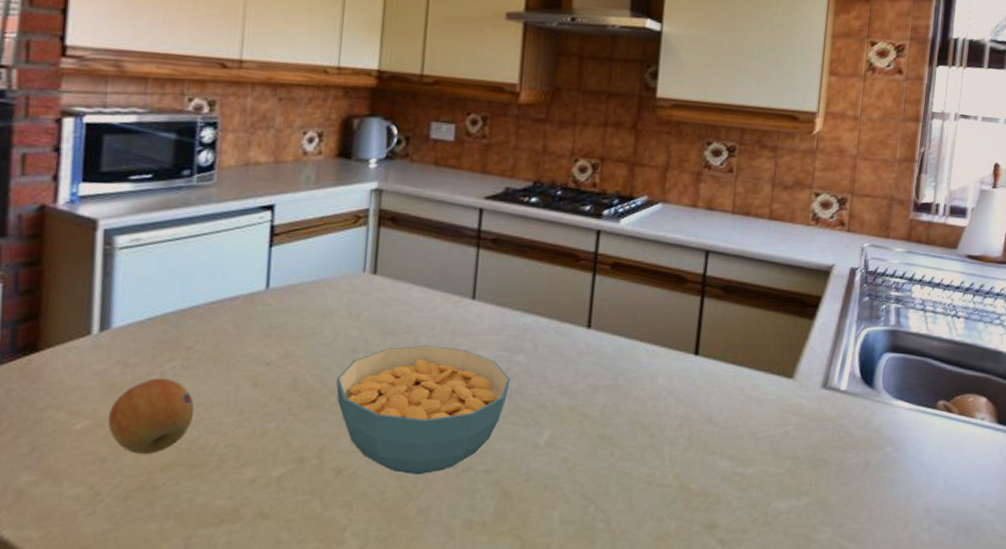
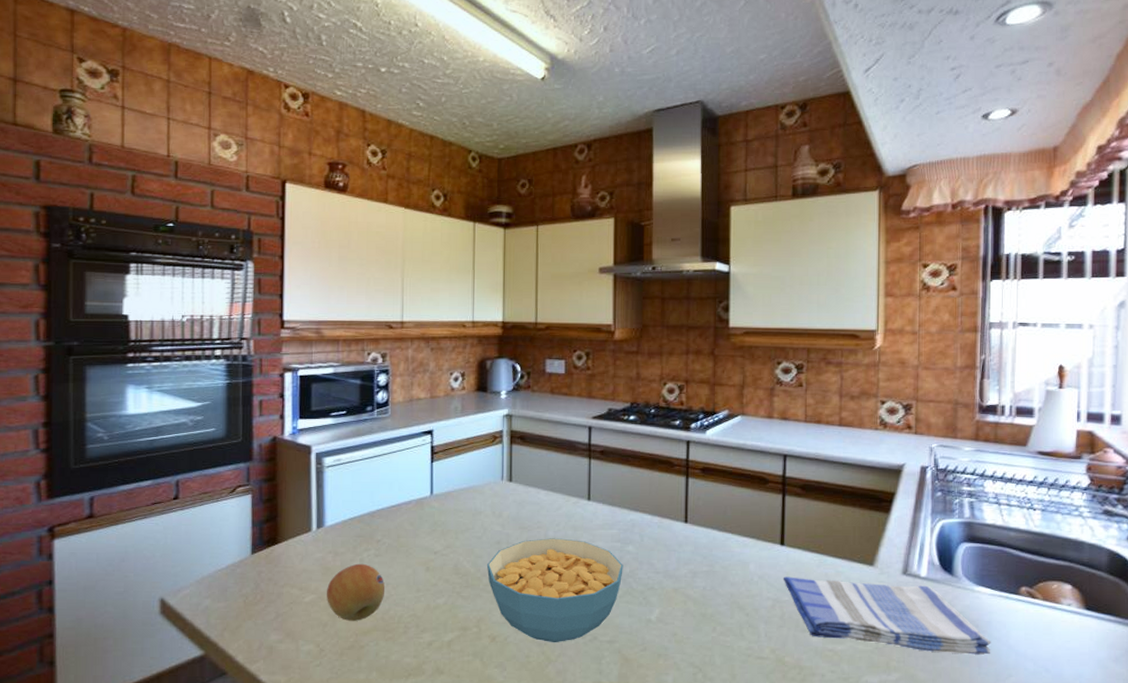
dish towel: none [694,391,905,475] -> present [783,576,991,655]

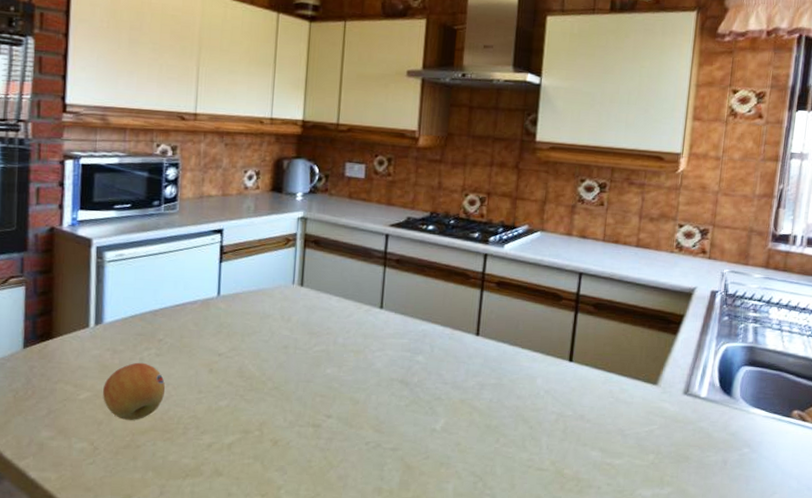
cereal bowl: present [486,538,623,643] -> none [272,344,412,449]
dish towel: present [783,576,991,655] -> none [568,392,761,473]

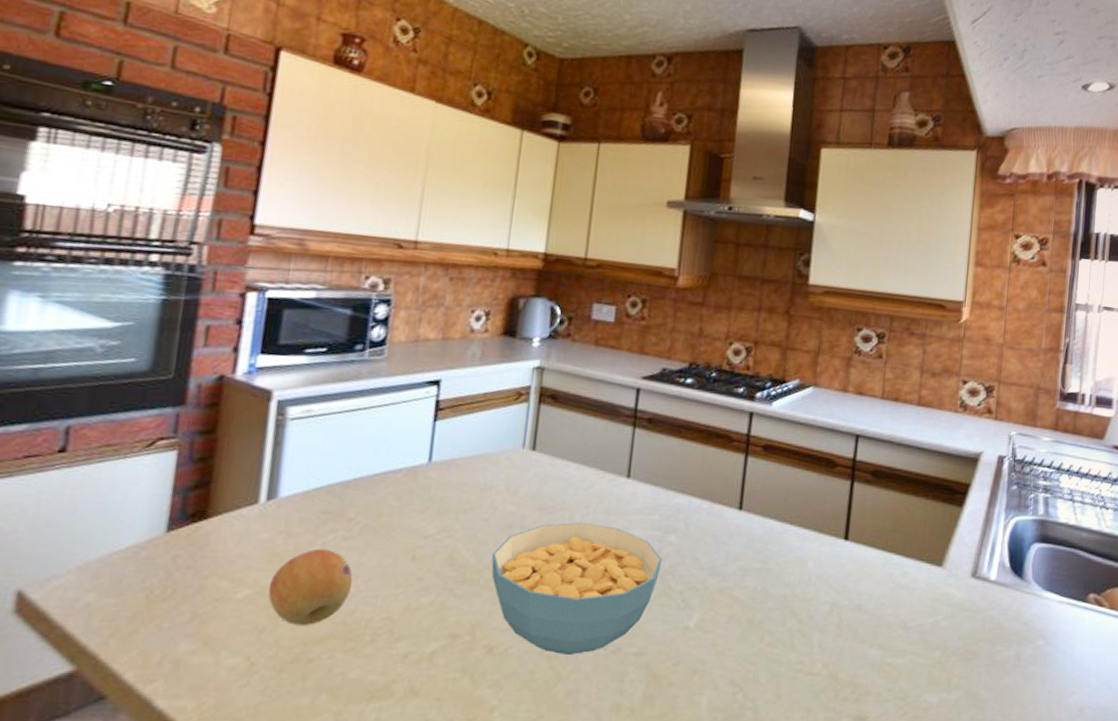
cereal bowl: none [272,344,412,449] -> present [491,523,662,656]

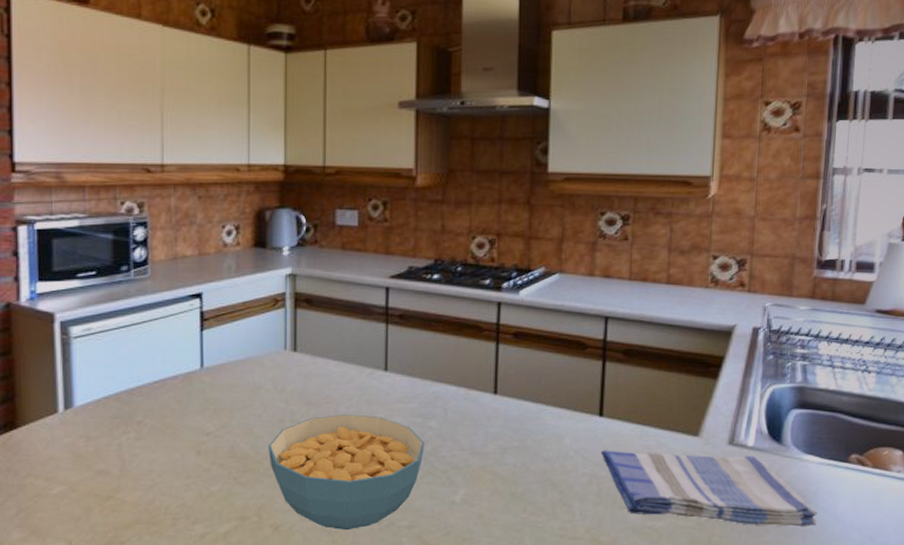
fruit: present [268,548,353,625] -> none [79,448,149,514]
dish towel: none [843,577,1056,670] -> present [600,450,818,527]

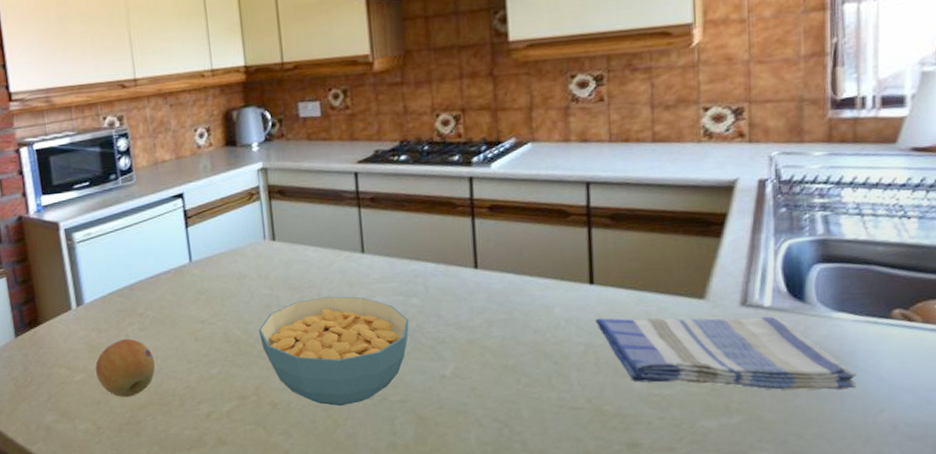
fruit: none [79,448,149,514] -> present [95,338,155,397]

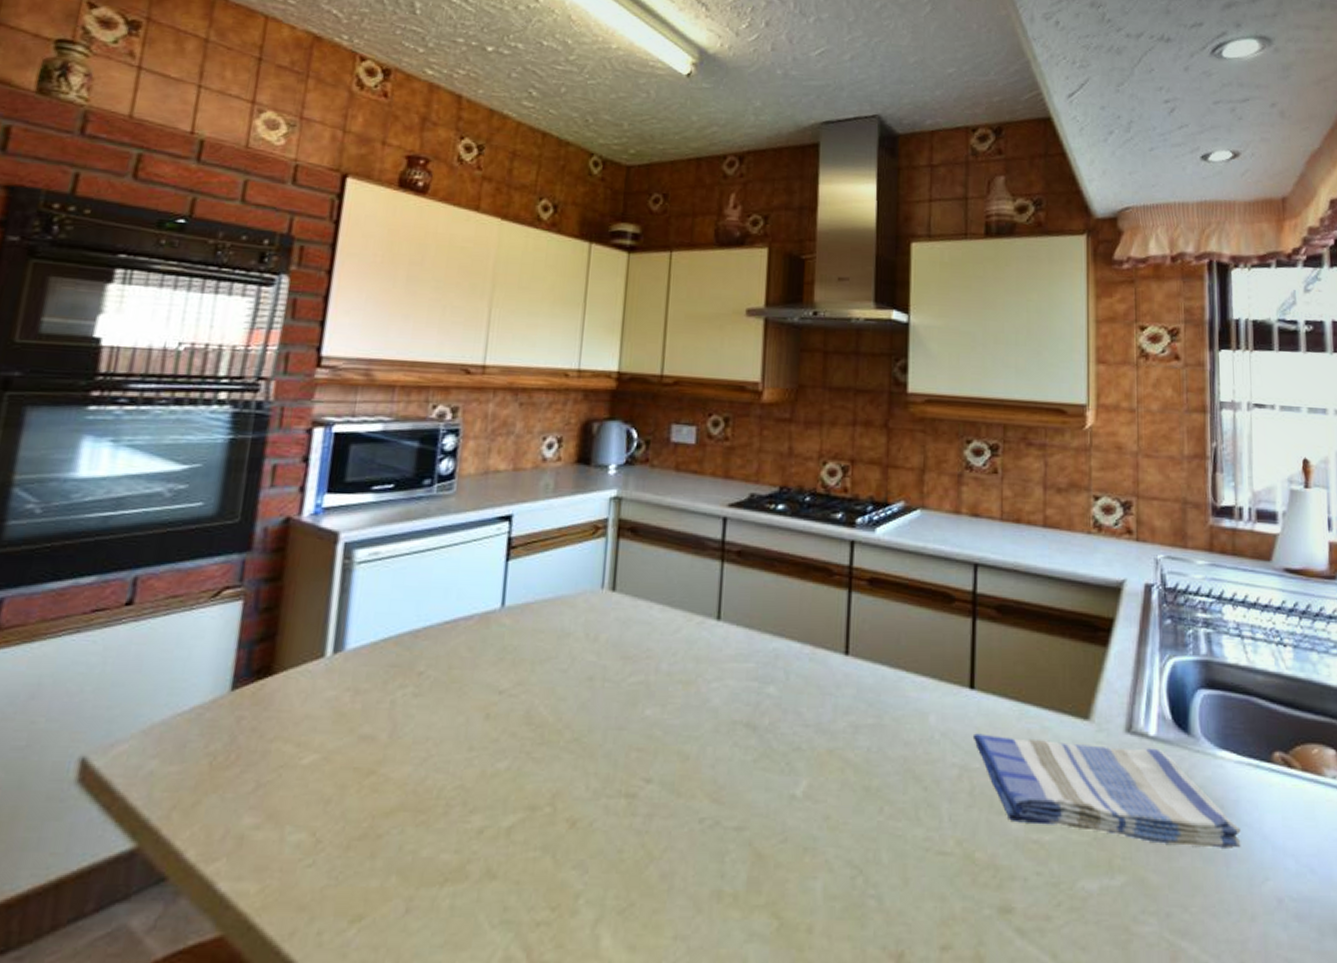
fruit: present [95,338,155,397] -> none [335,706,424,795]
cereal bowl: present [258,296,409,407] -> none [571,673,761,831]

